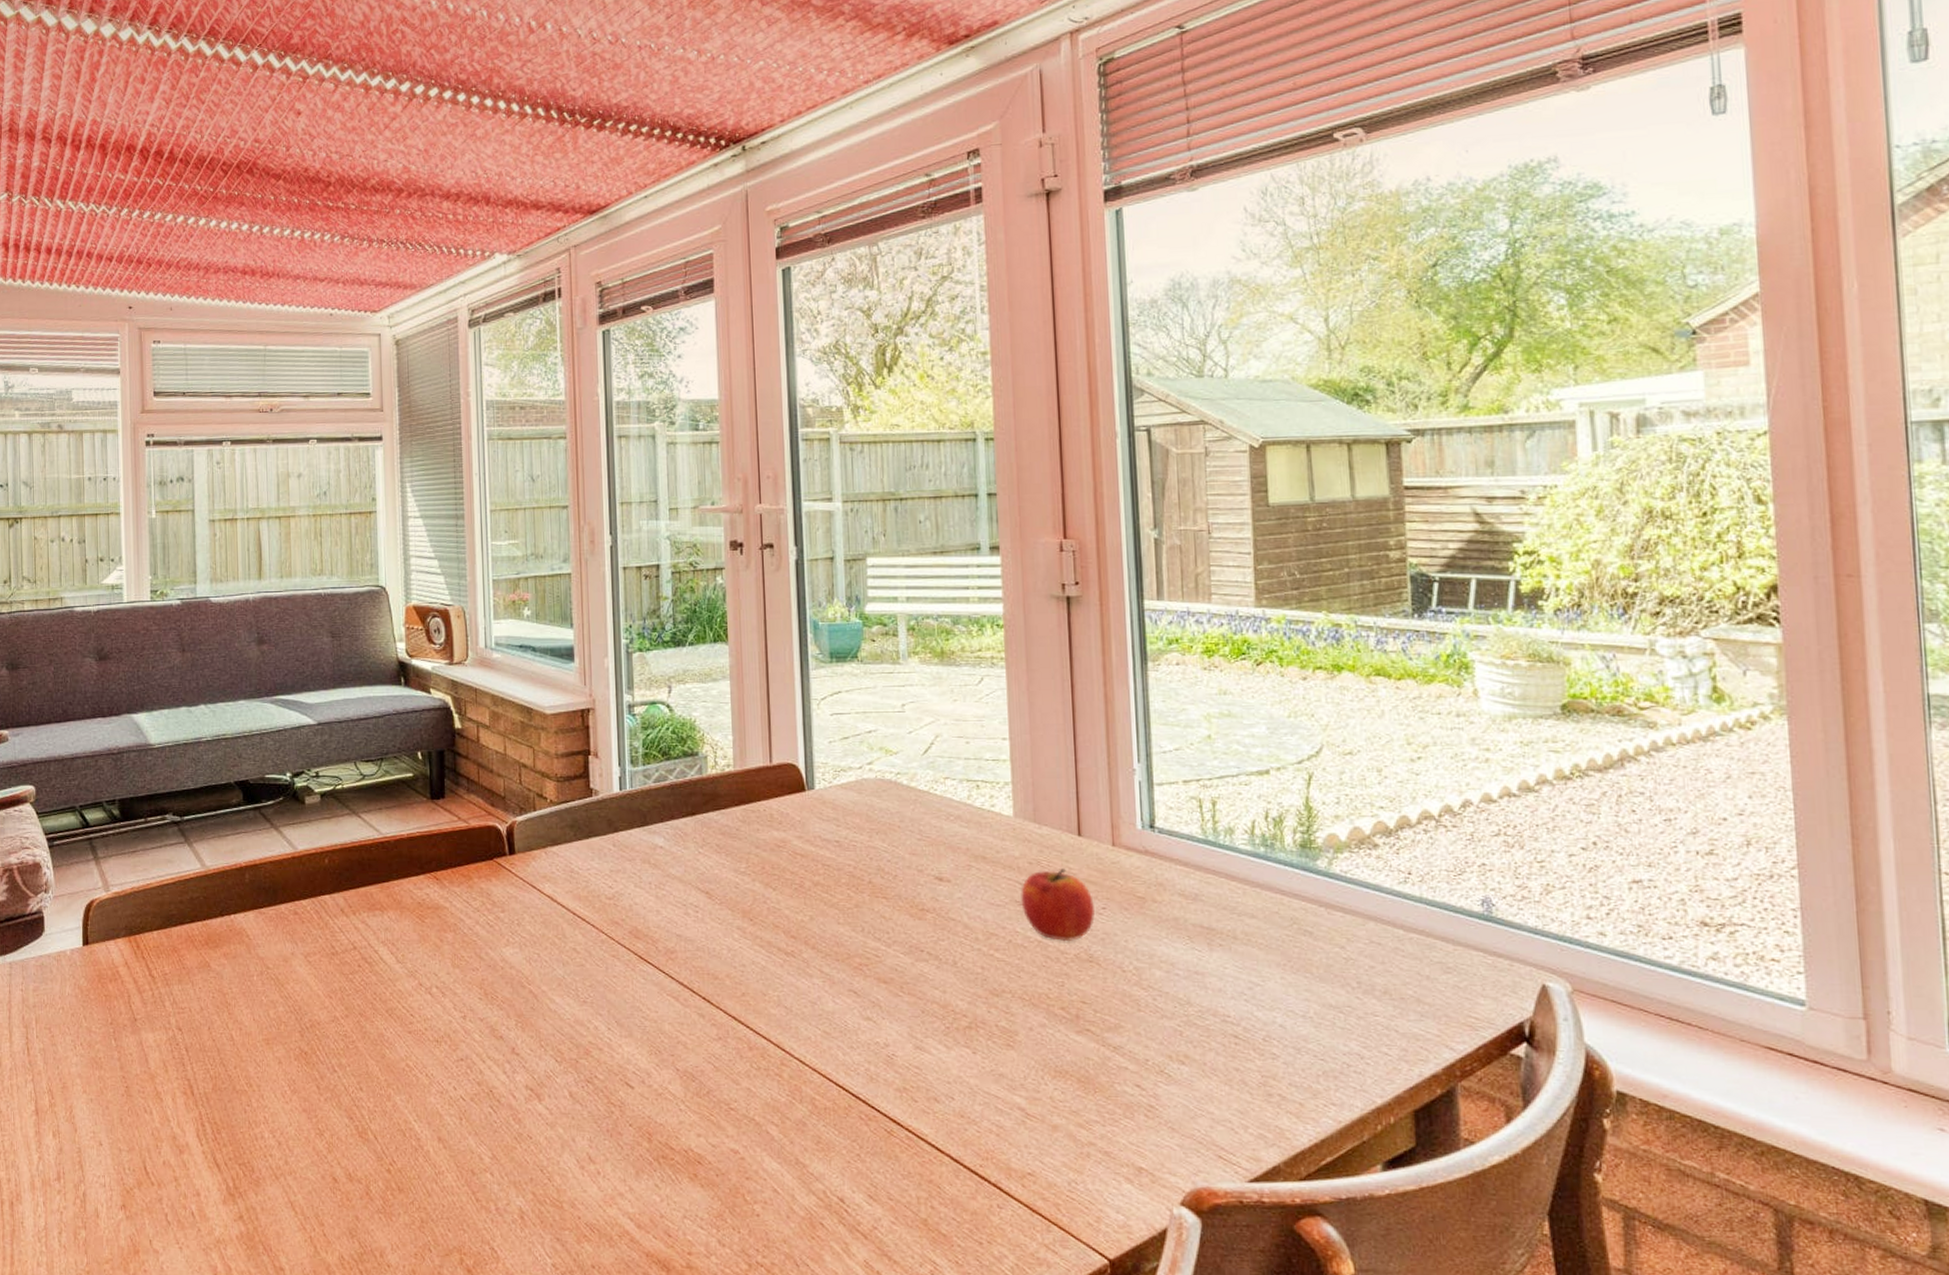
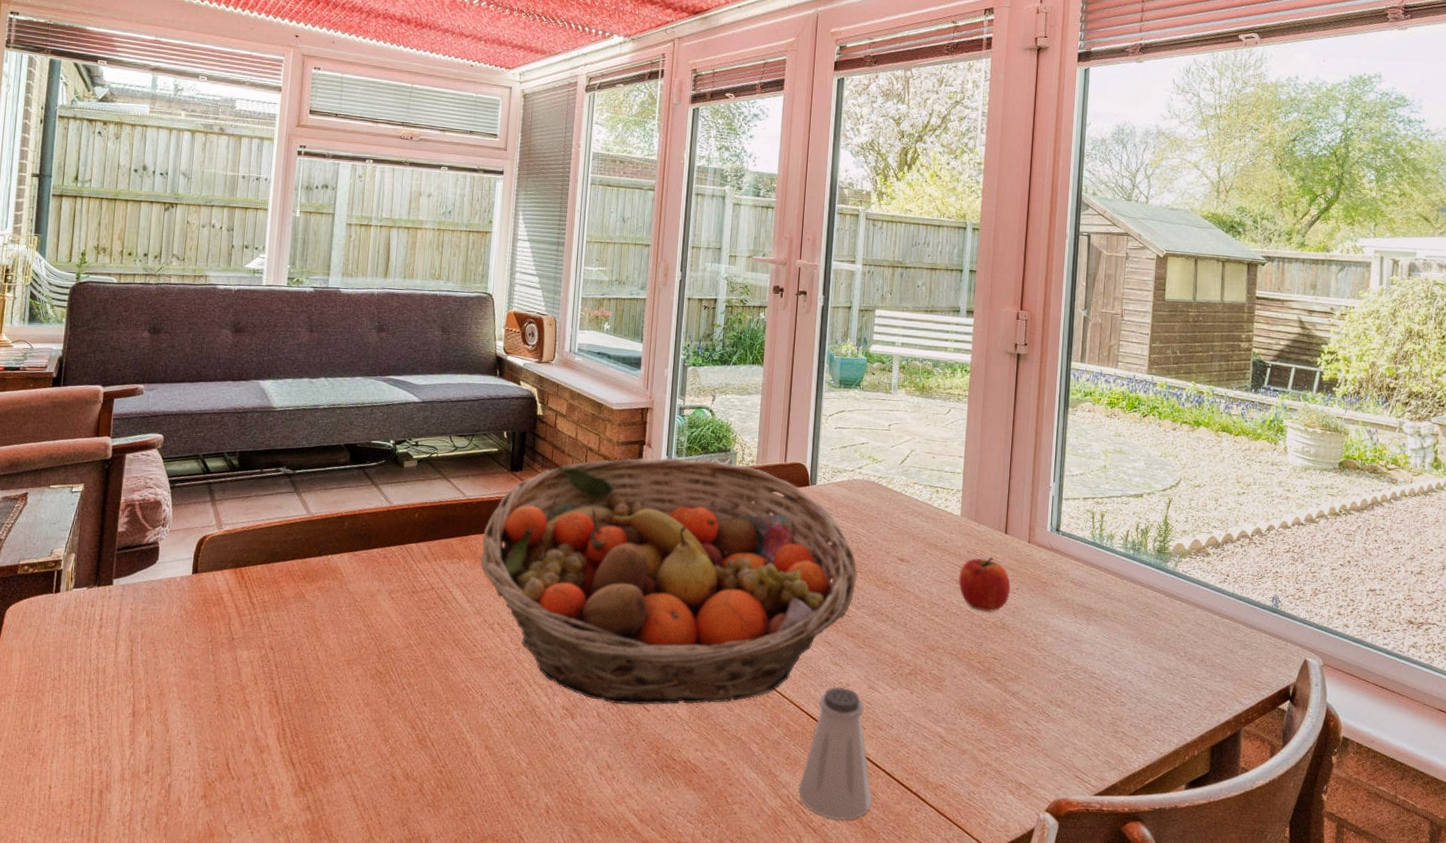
fruit basket: none [406,767,883,1081] -> present [480,457,858,705]
saltshaker: none [837,1048,937,1222] -> present [798,687,872,820]

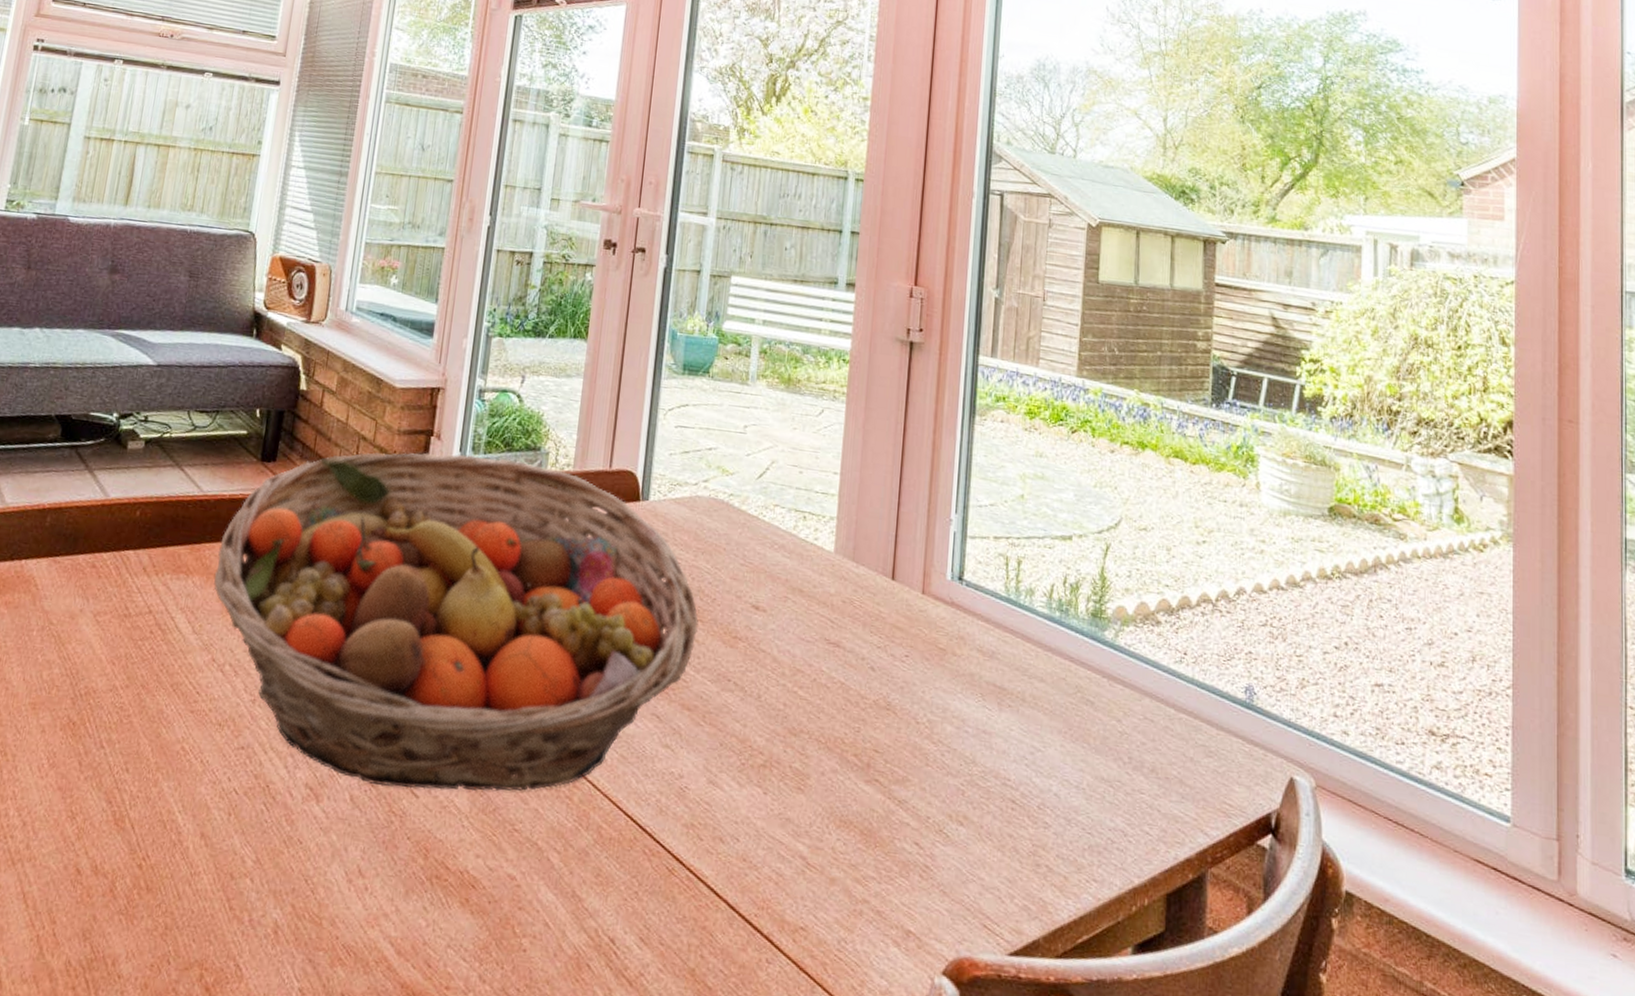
saltshaker: present [798,687,872,820] -> none [610,778,709,970]
fruit: present [959,557,1011,613] -> none [830,610,898,687]

